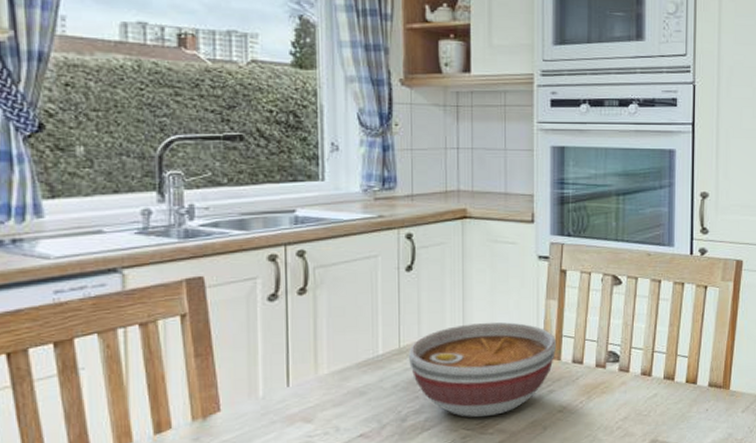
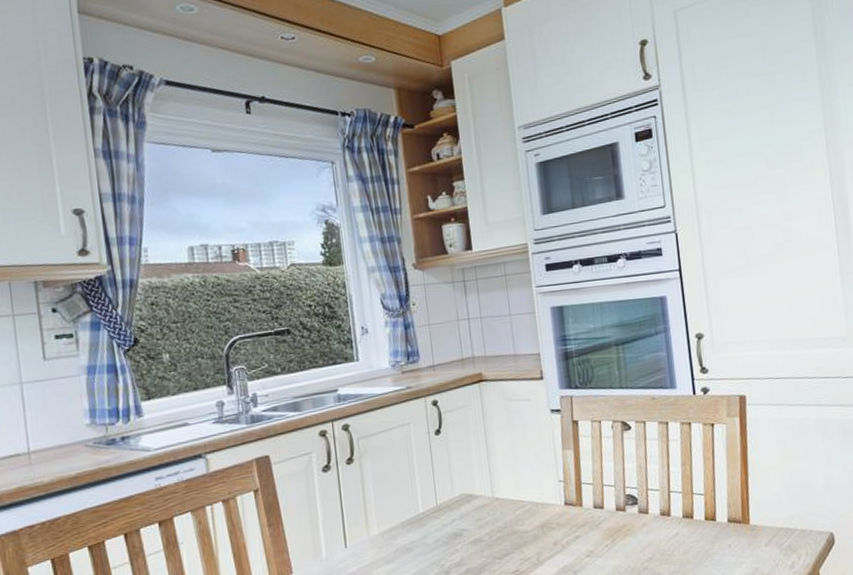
bowl: present [409,322,556,418] -> none [445,474,577,567]

